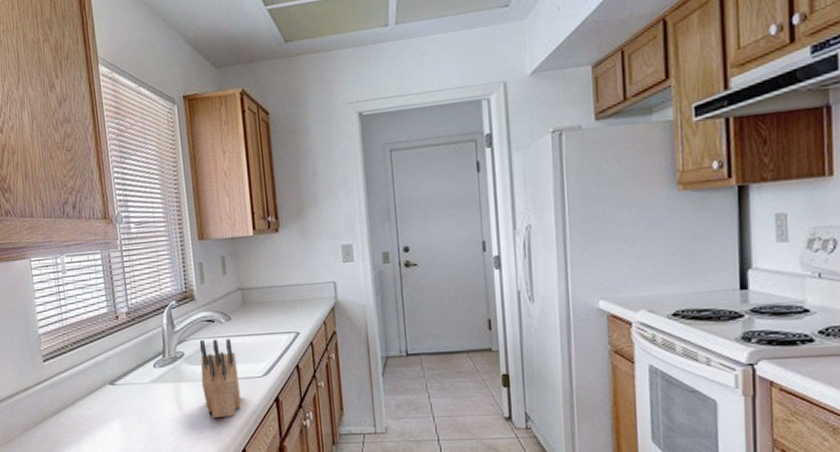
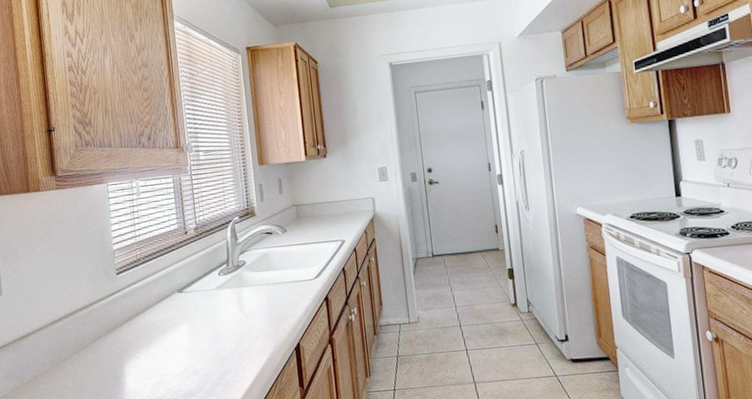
knife block: present [199,338,242,419] -> none [259,248,296,318]

